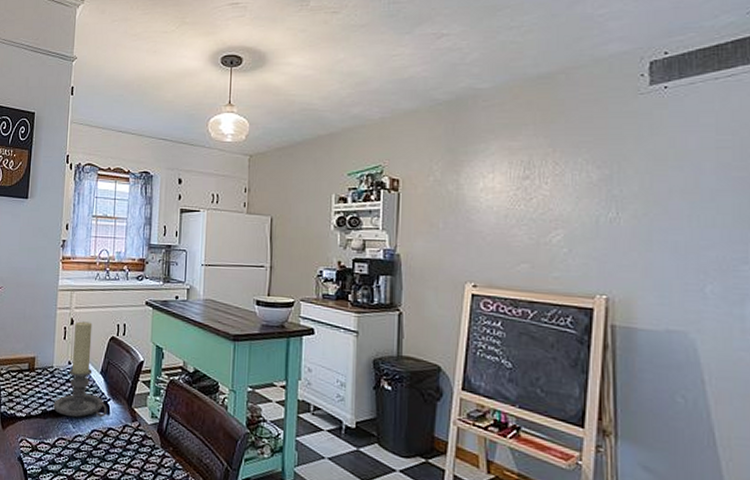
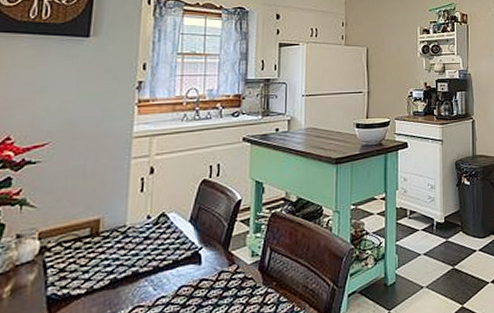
candle holder: present [53,321,107,418] -> none [126,168,198,279]

